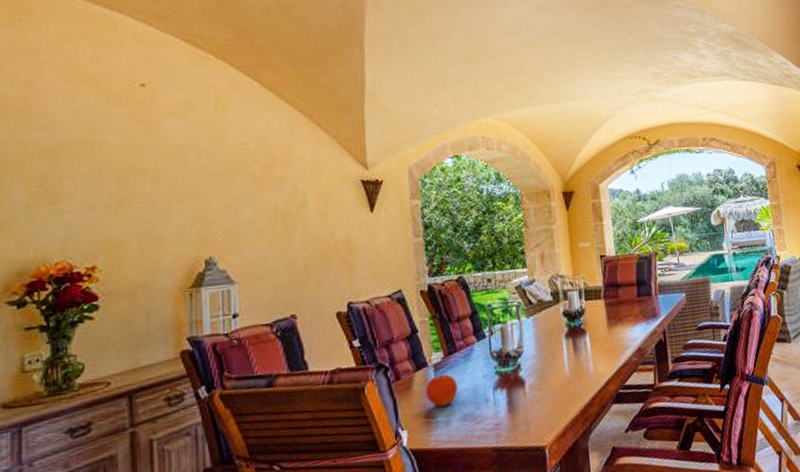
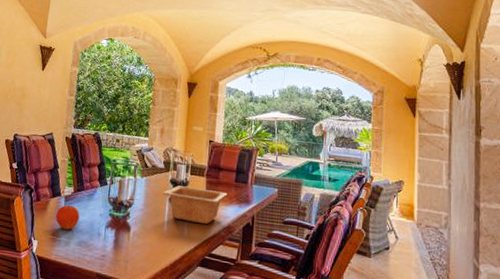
serving bowl: none [556,311,632,357] -> present [163,185,227,225]

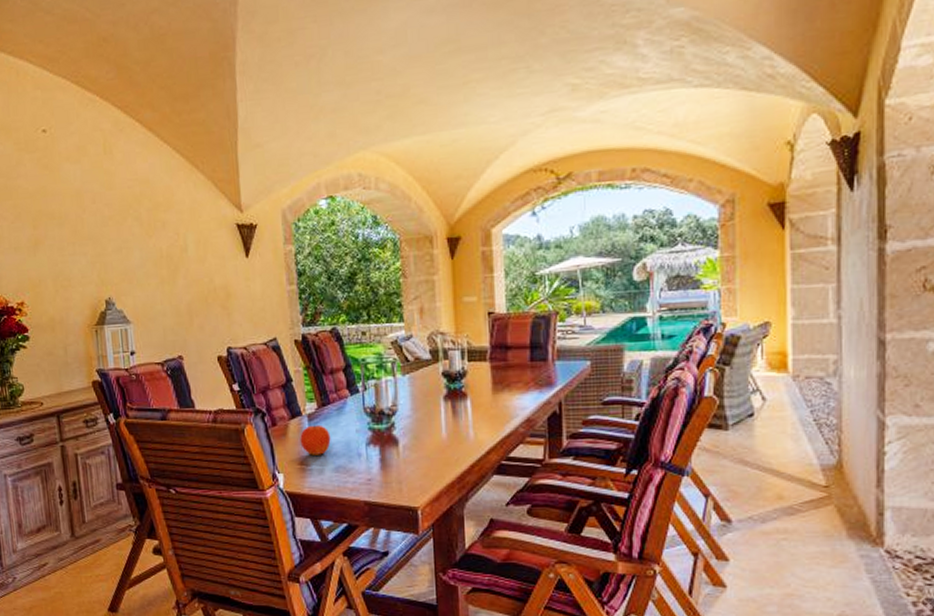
serving bowl: present [163,185,227,225] -> none [434,376,522,422]

